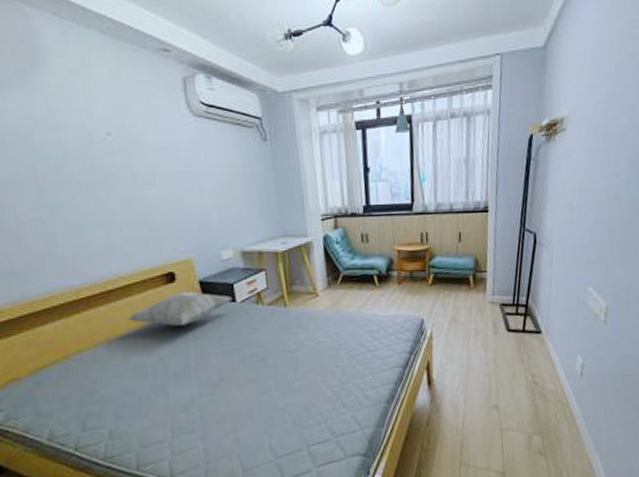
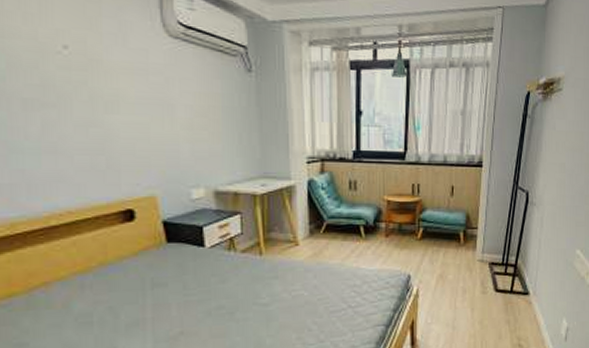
decorative pillow: present [127,291,233,326] -> none [72,232,201,271]

